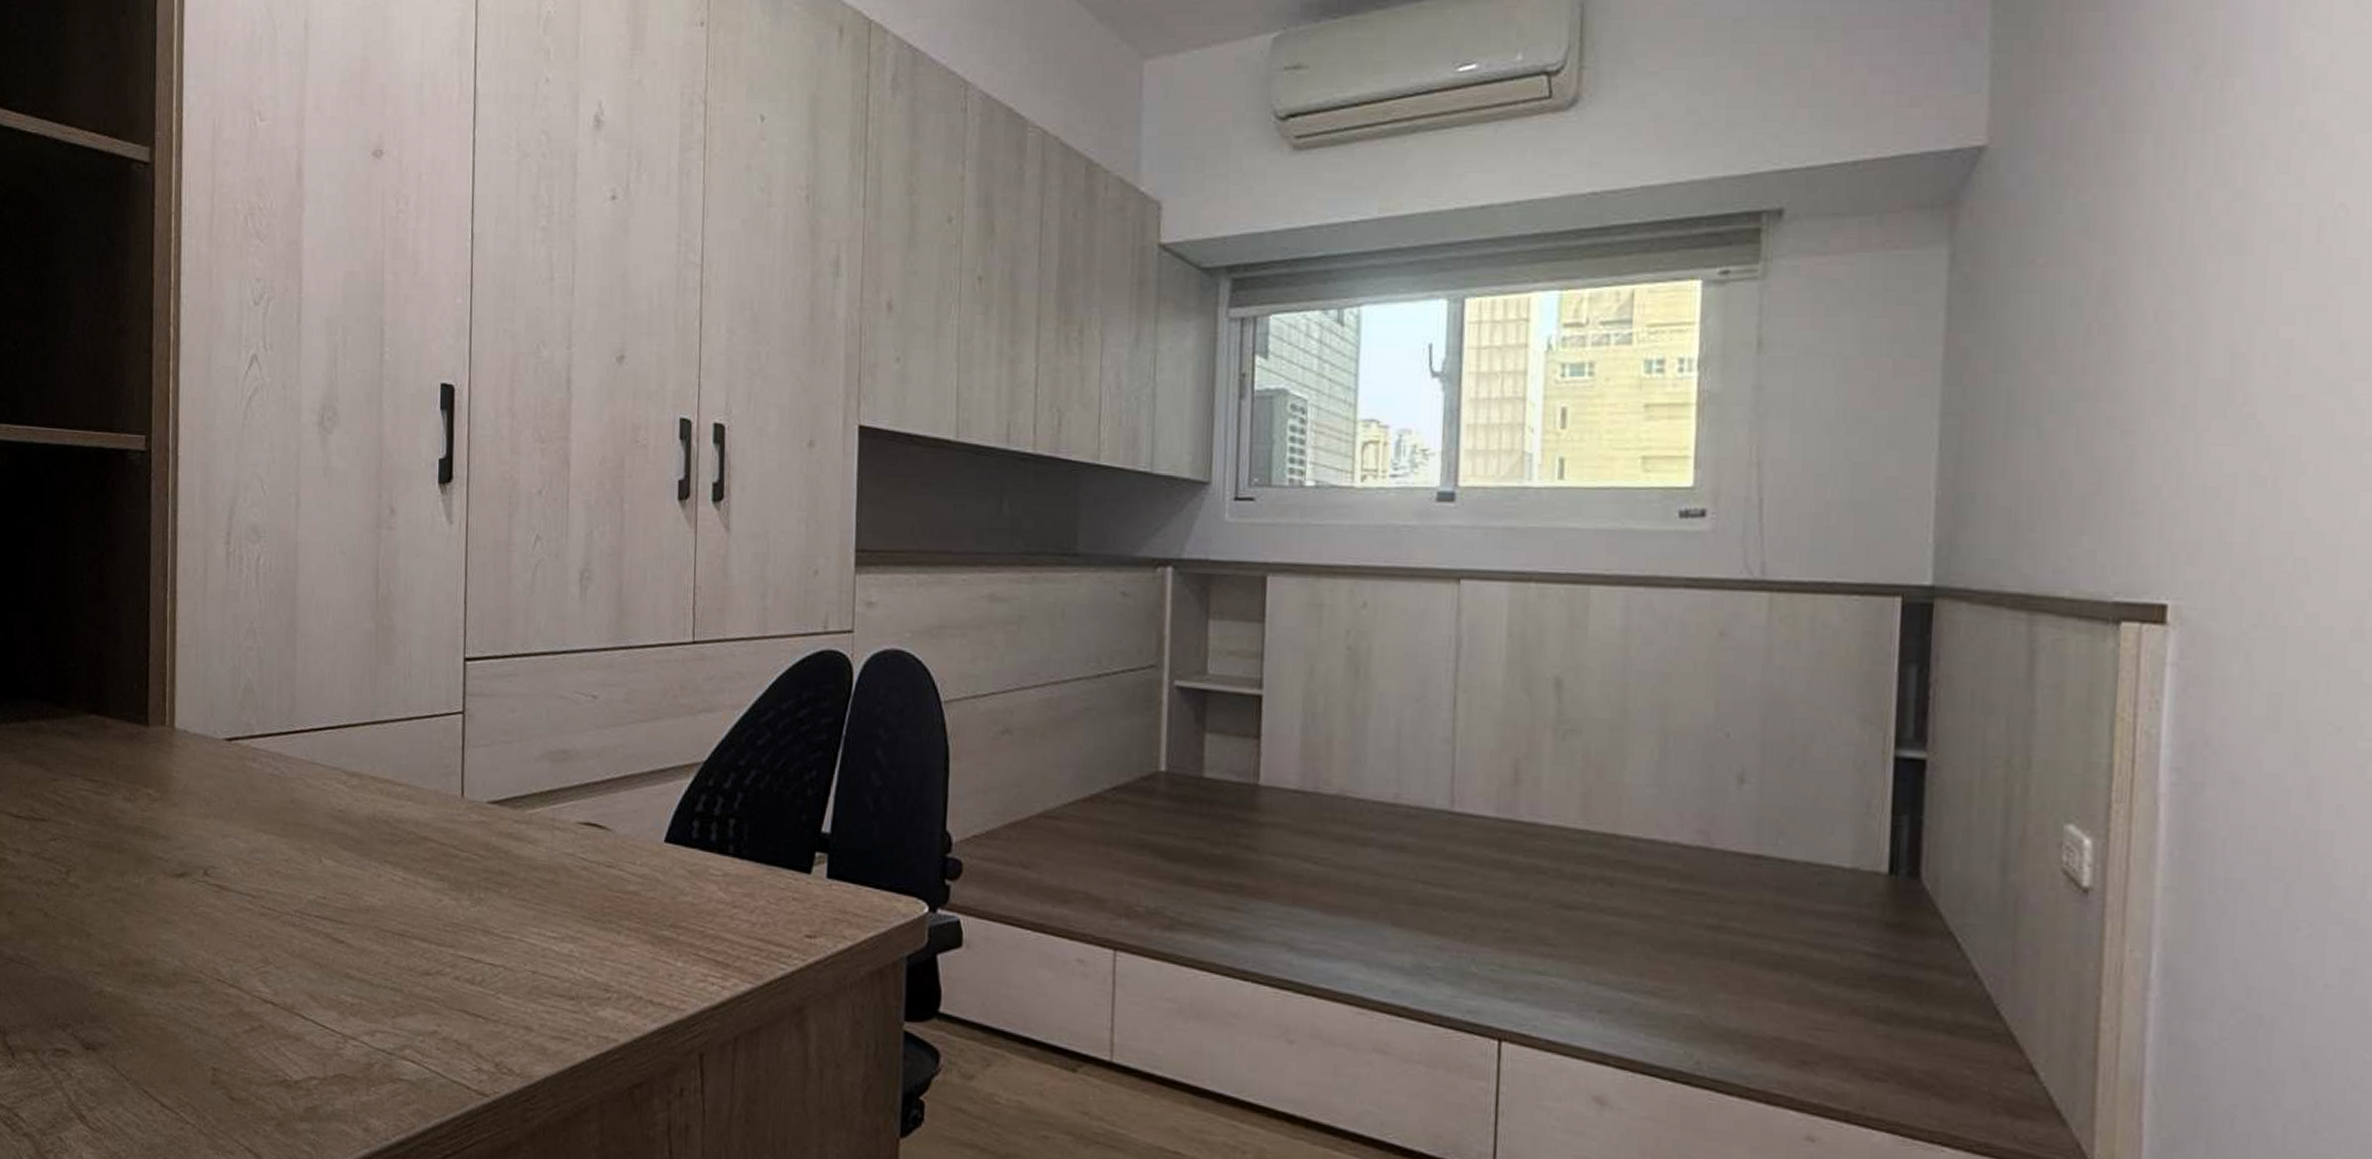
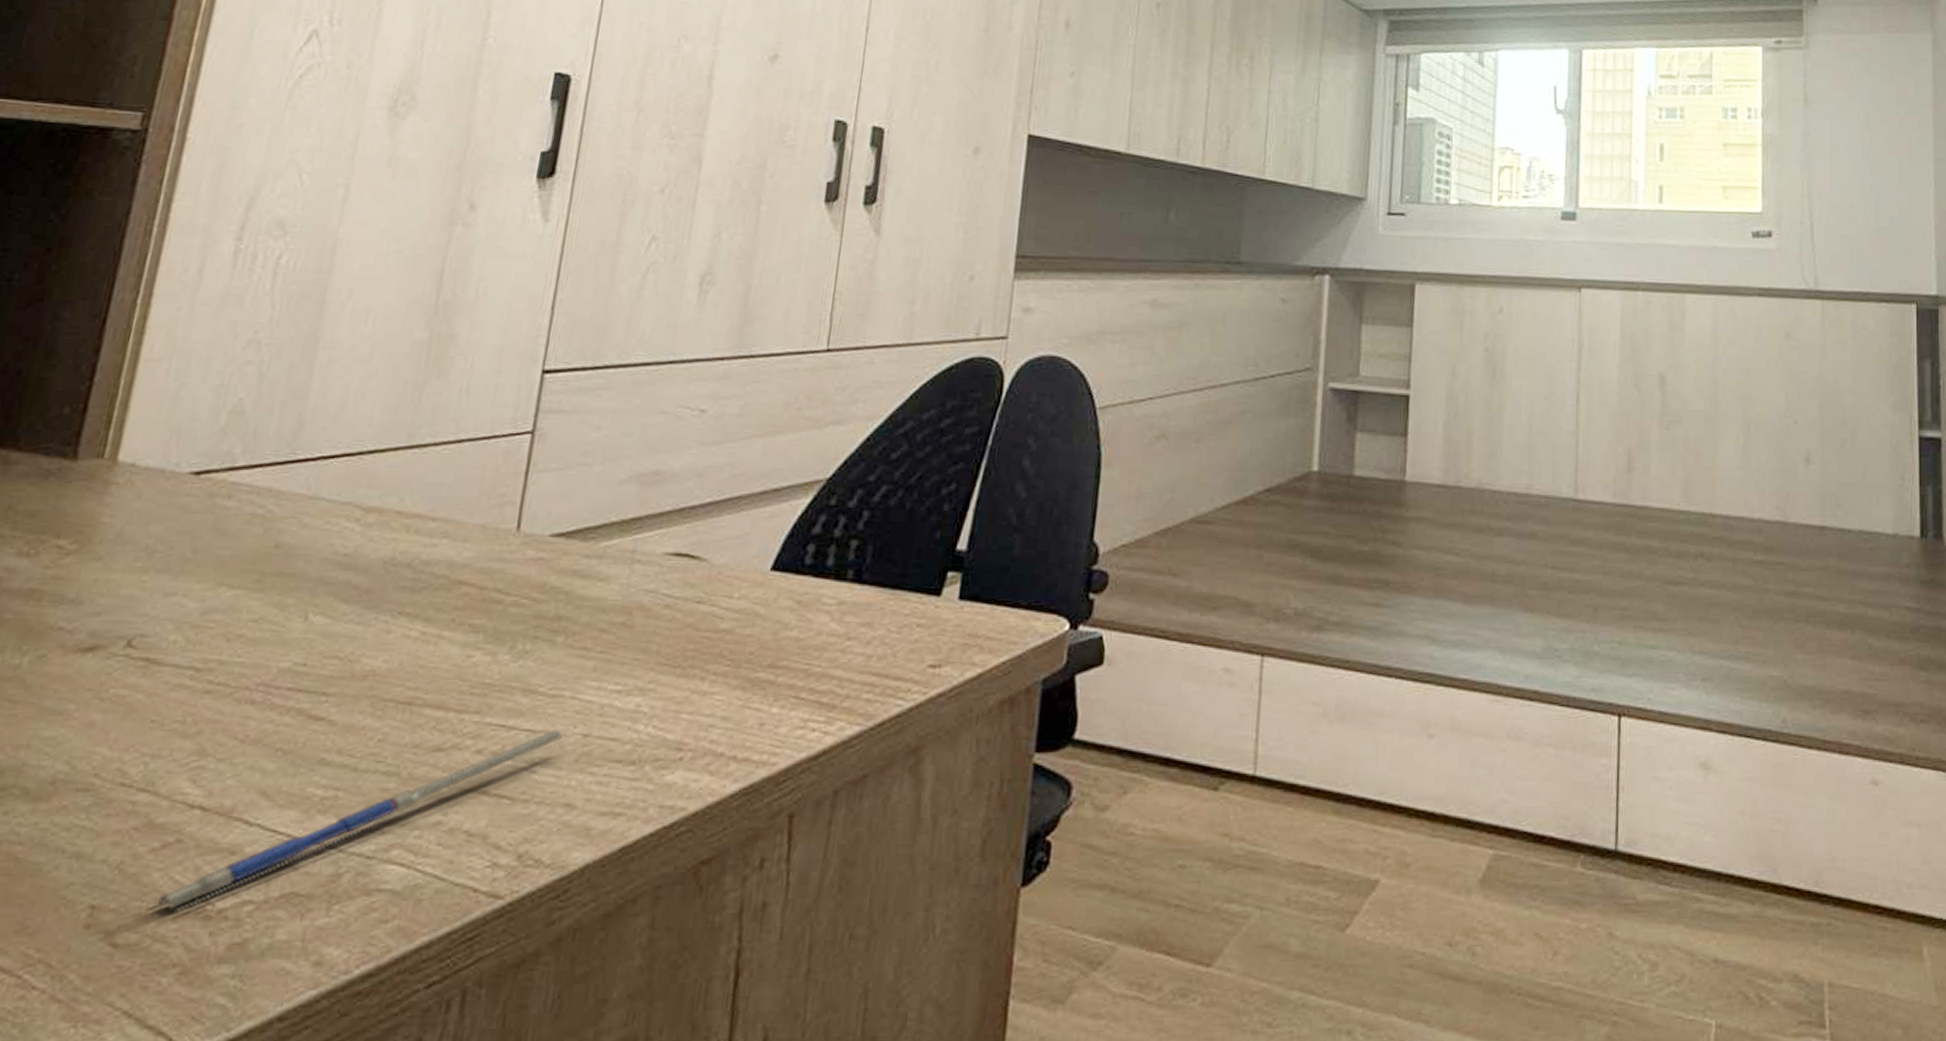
pen: none [250,964,520,1079] -> present [150,728,567,911]

